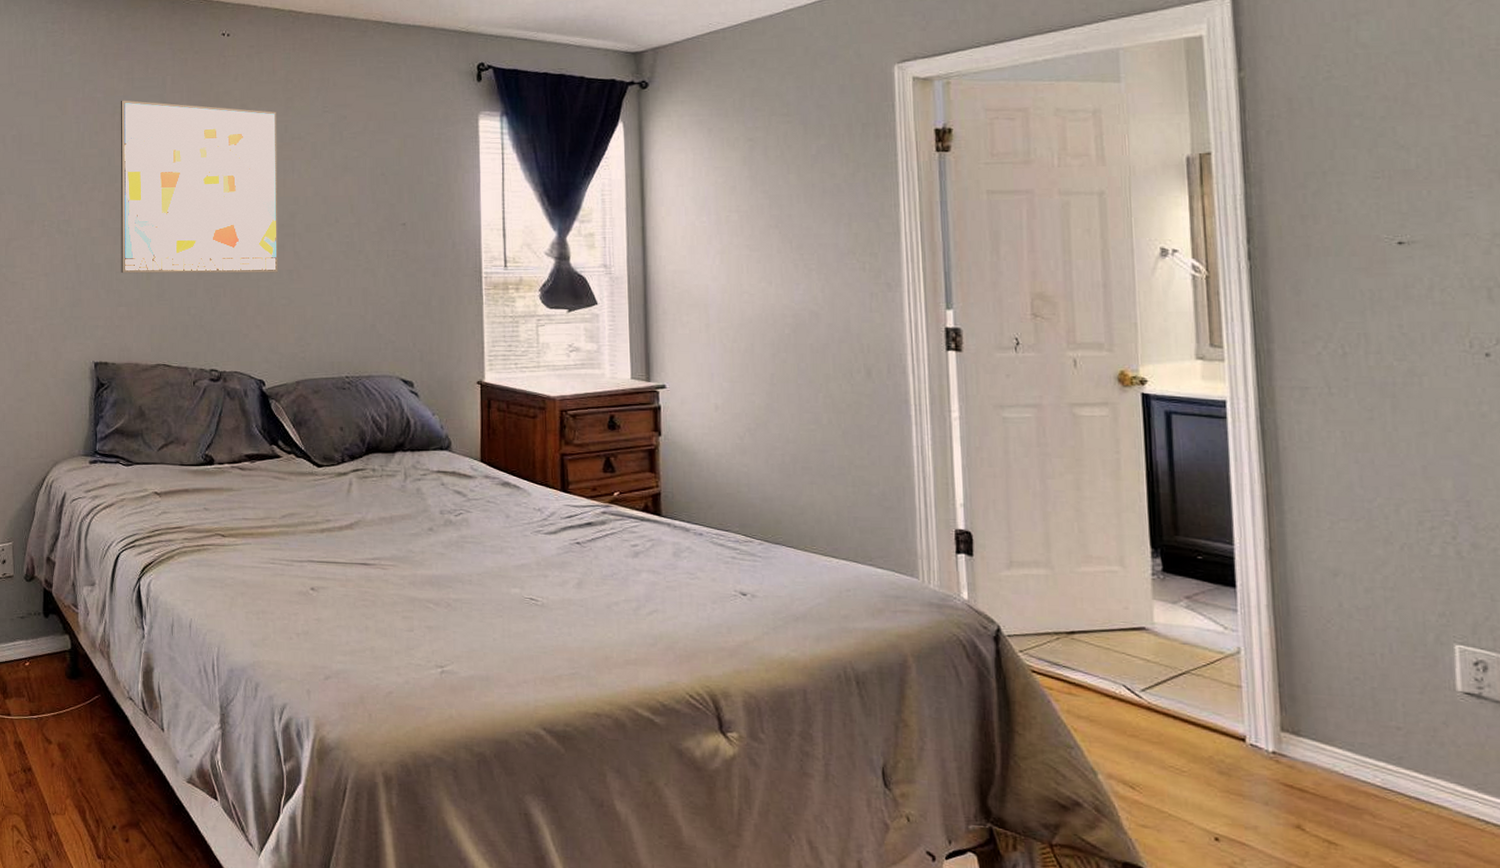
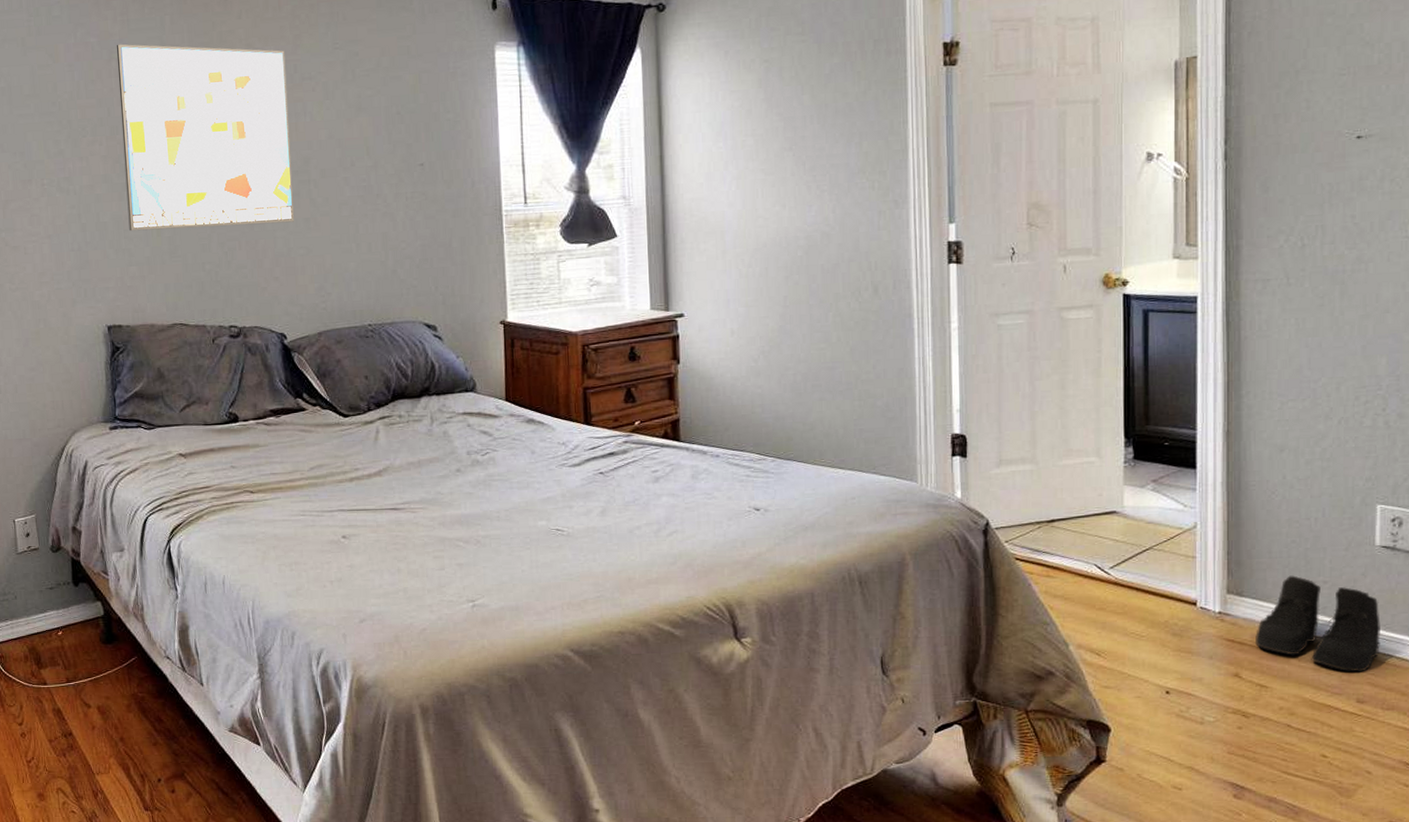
boots: none [1318,717,1473,838] -> present [1255,575,1380,672]

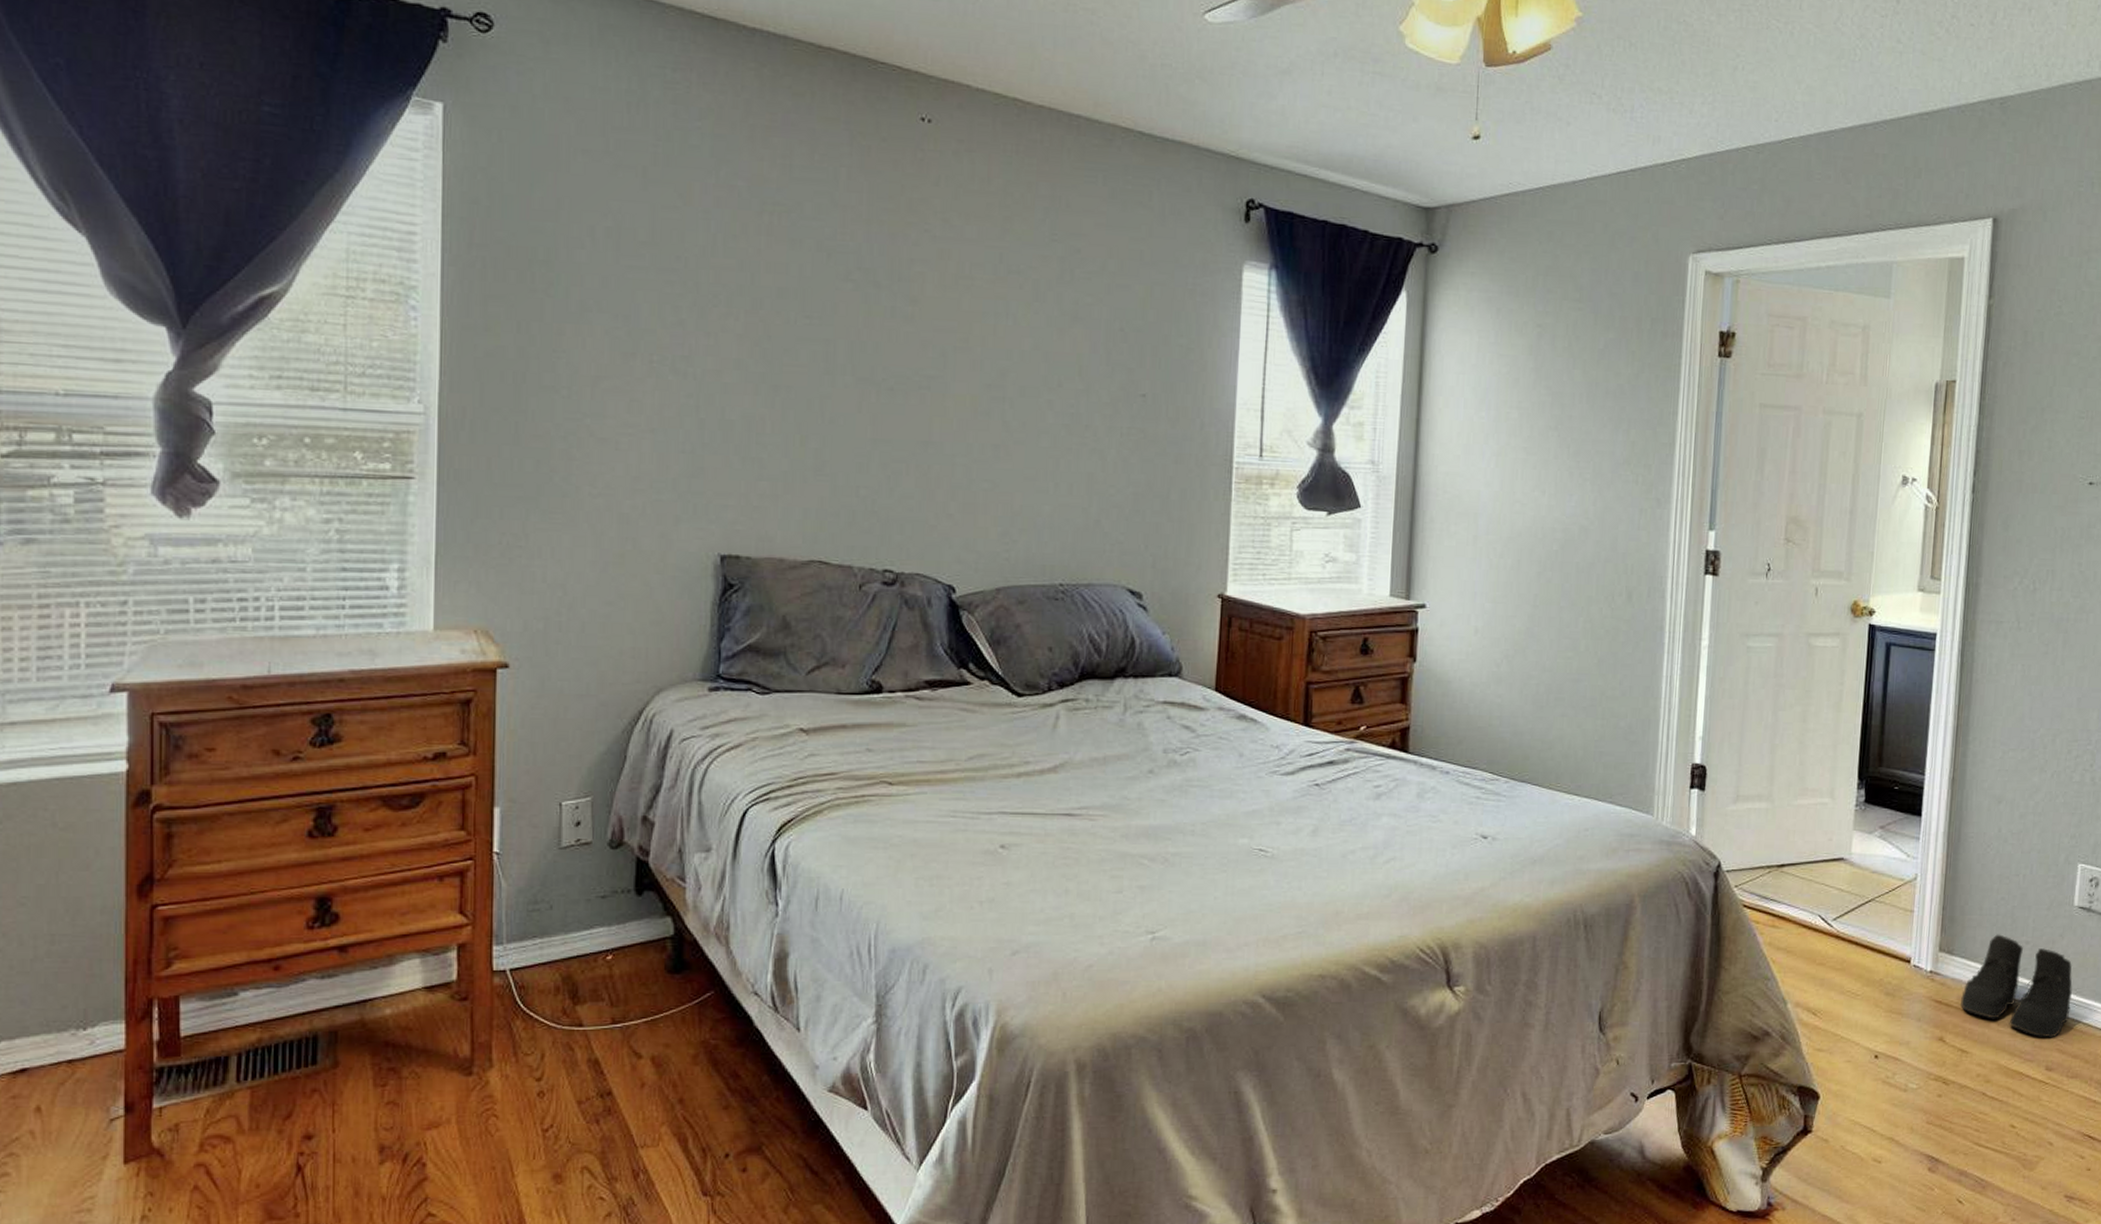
wall art: present [117,44,295,231] -> none [763,194,990,448]

